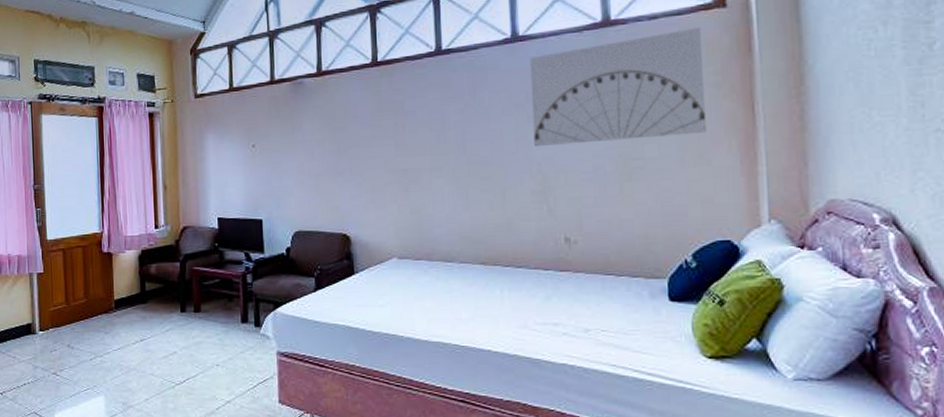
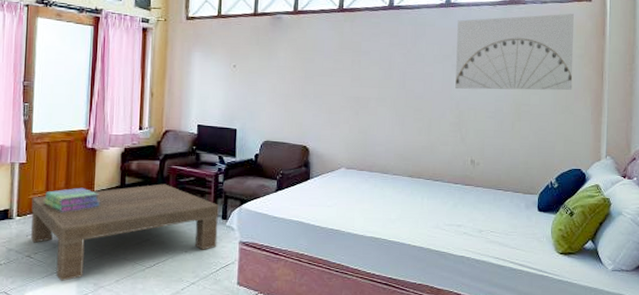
coffee table: none [53,288,252,400] -> present [31,184,219,281]
stack of books: none [64,296,121,325] -> present [43,187,100,212]

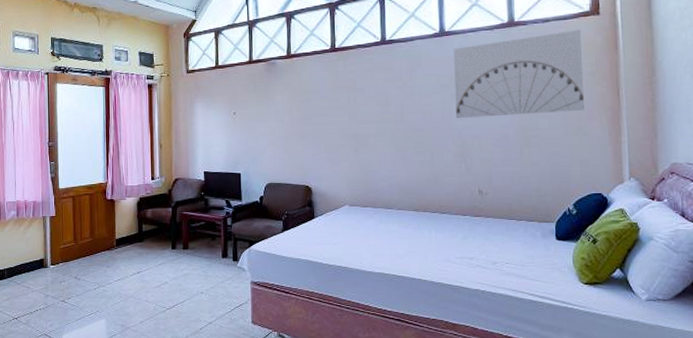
coffee table: present [31,184,219,281] -> none [62,229,230,323]
stack of books: present [43,187,100,212] -> none [72,236,121,260]

